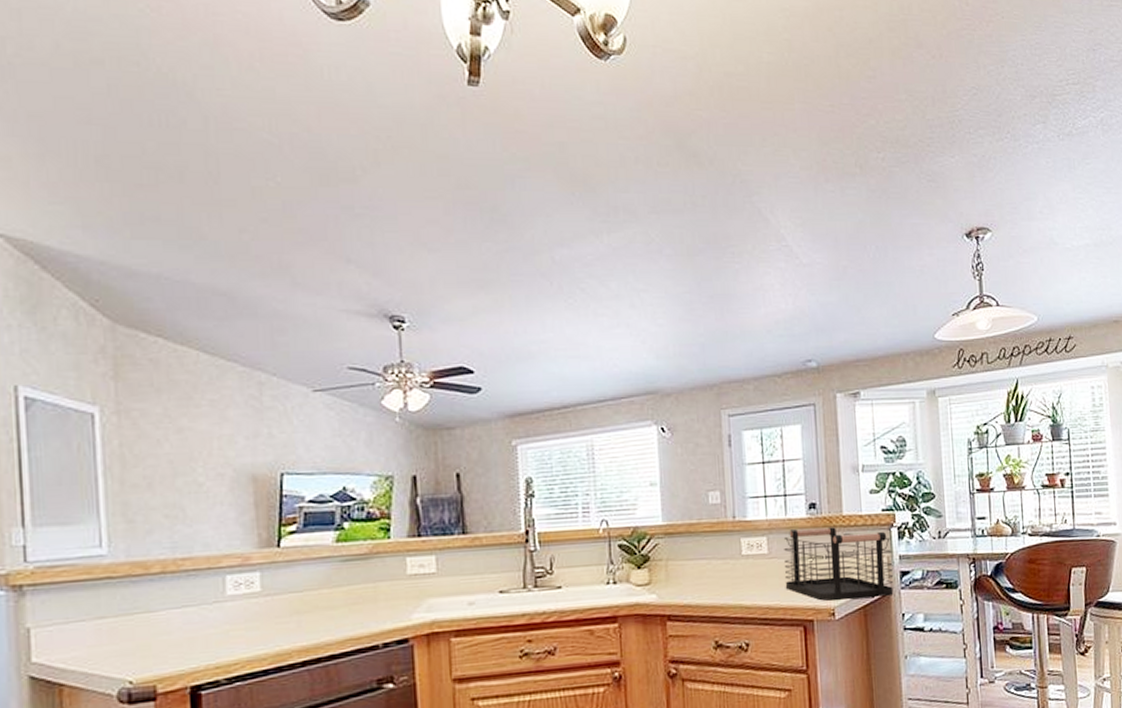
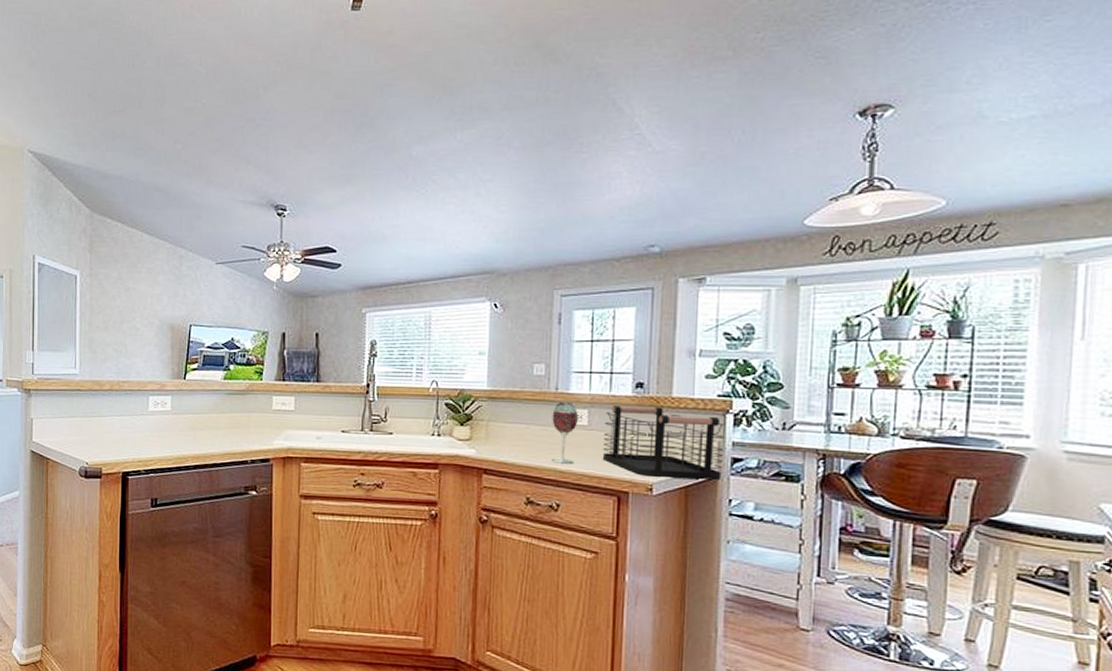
wineglass: none [732,531,759,599] -> present [552,402,578,464]

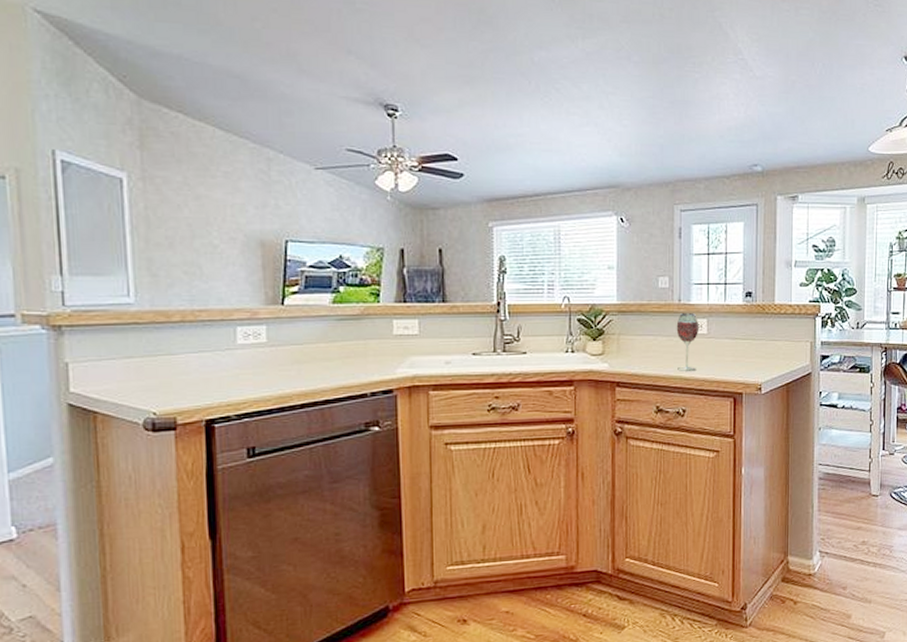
dish rack: present [602,406,725,481] -> none [720,314,815,377]

